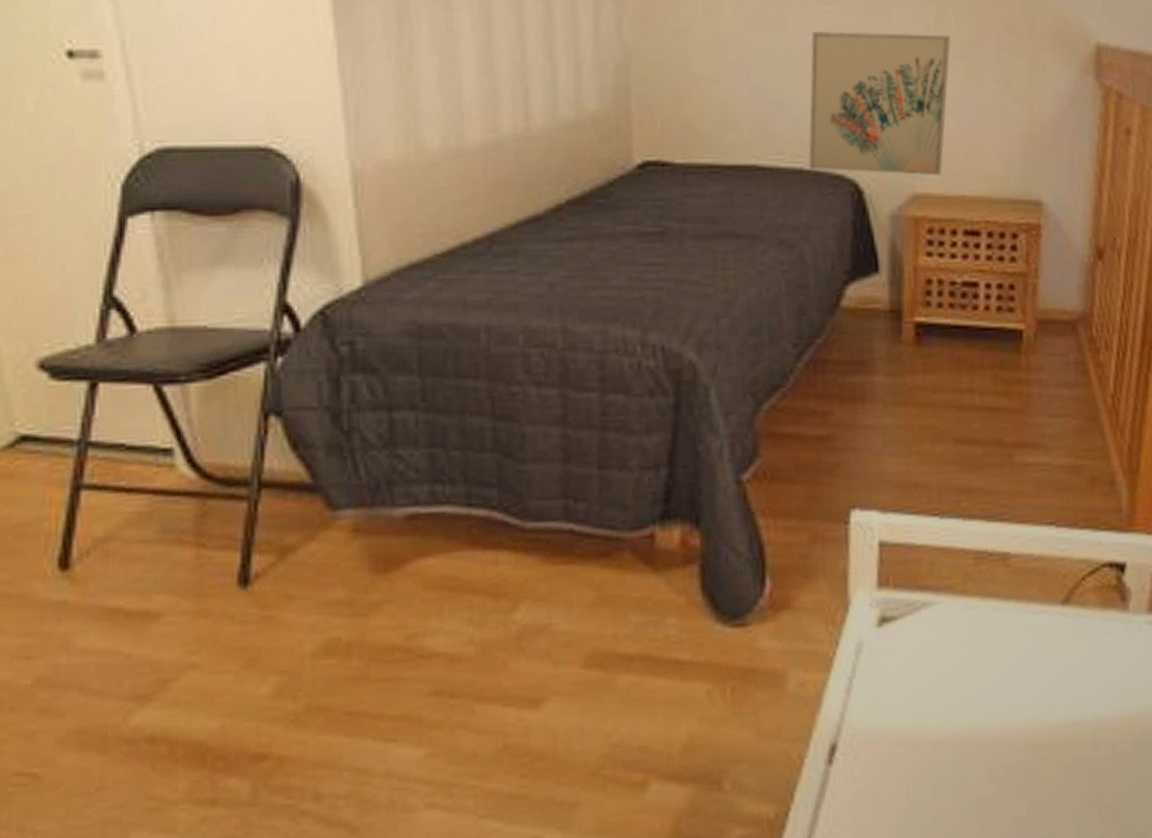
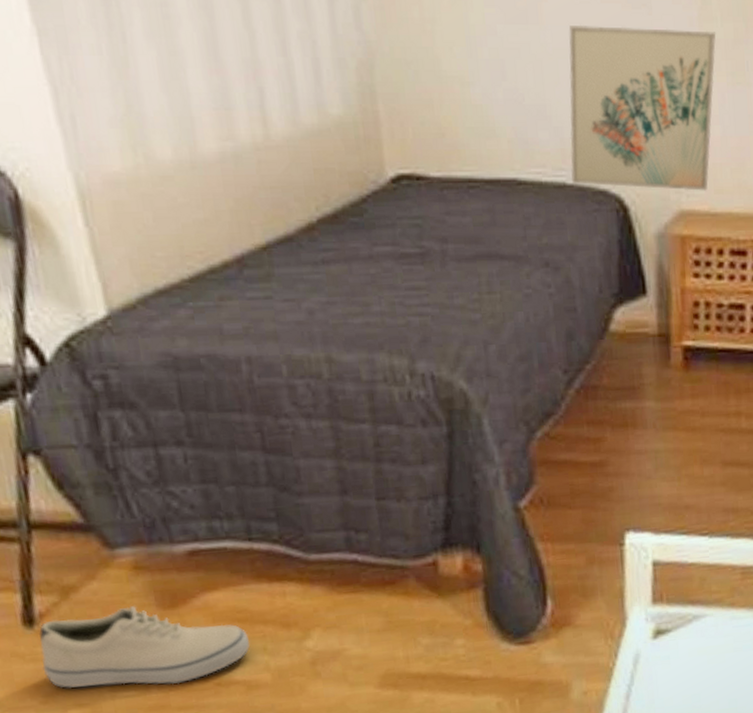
shoe: none [249,569,457,655] -> present [38,606,250,688]

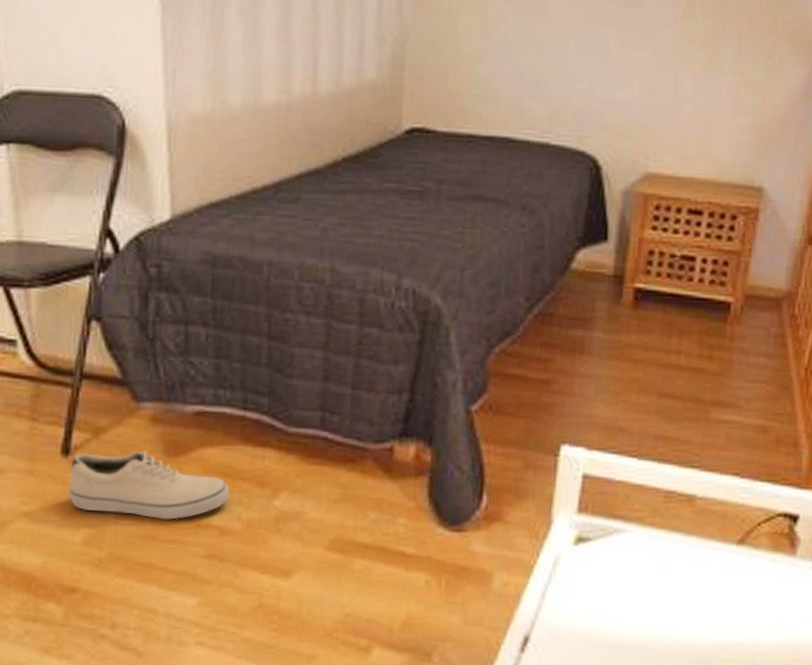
wall art: present [569,24,716,191] -> none [555,18,697,158]

